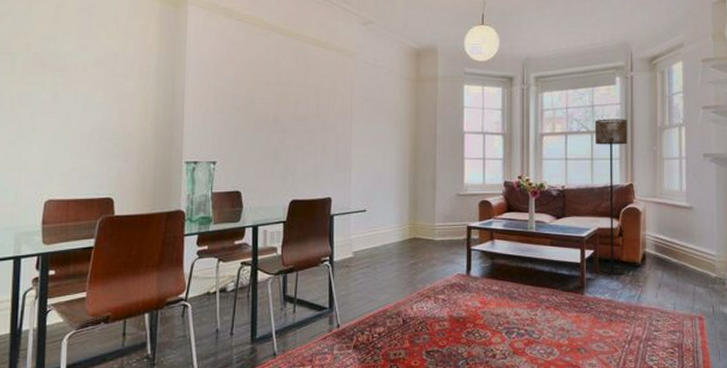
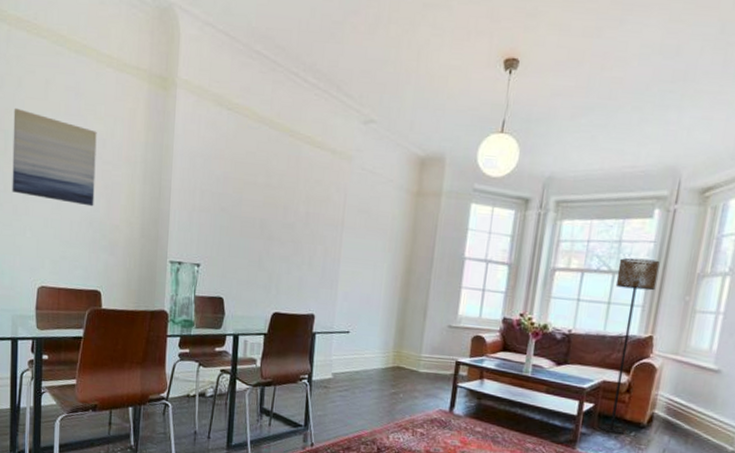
wall art: none [18,31,109,117] -> present [12,107,97,207]

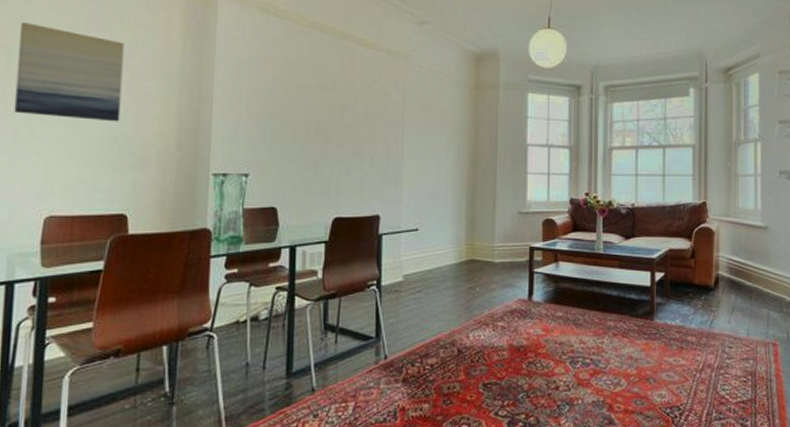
floor lamp: present [599,257,660,435] -> none [667,132,701,300]

